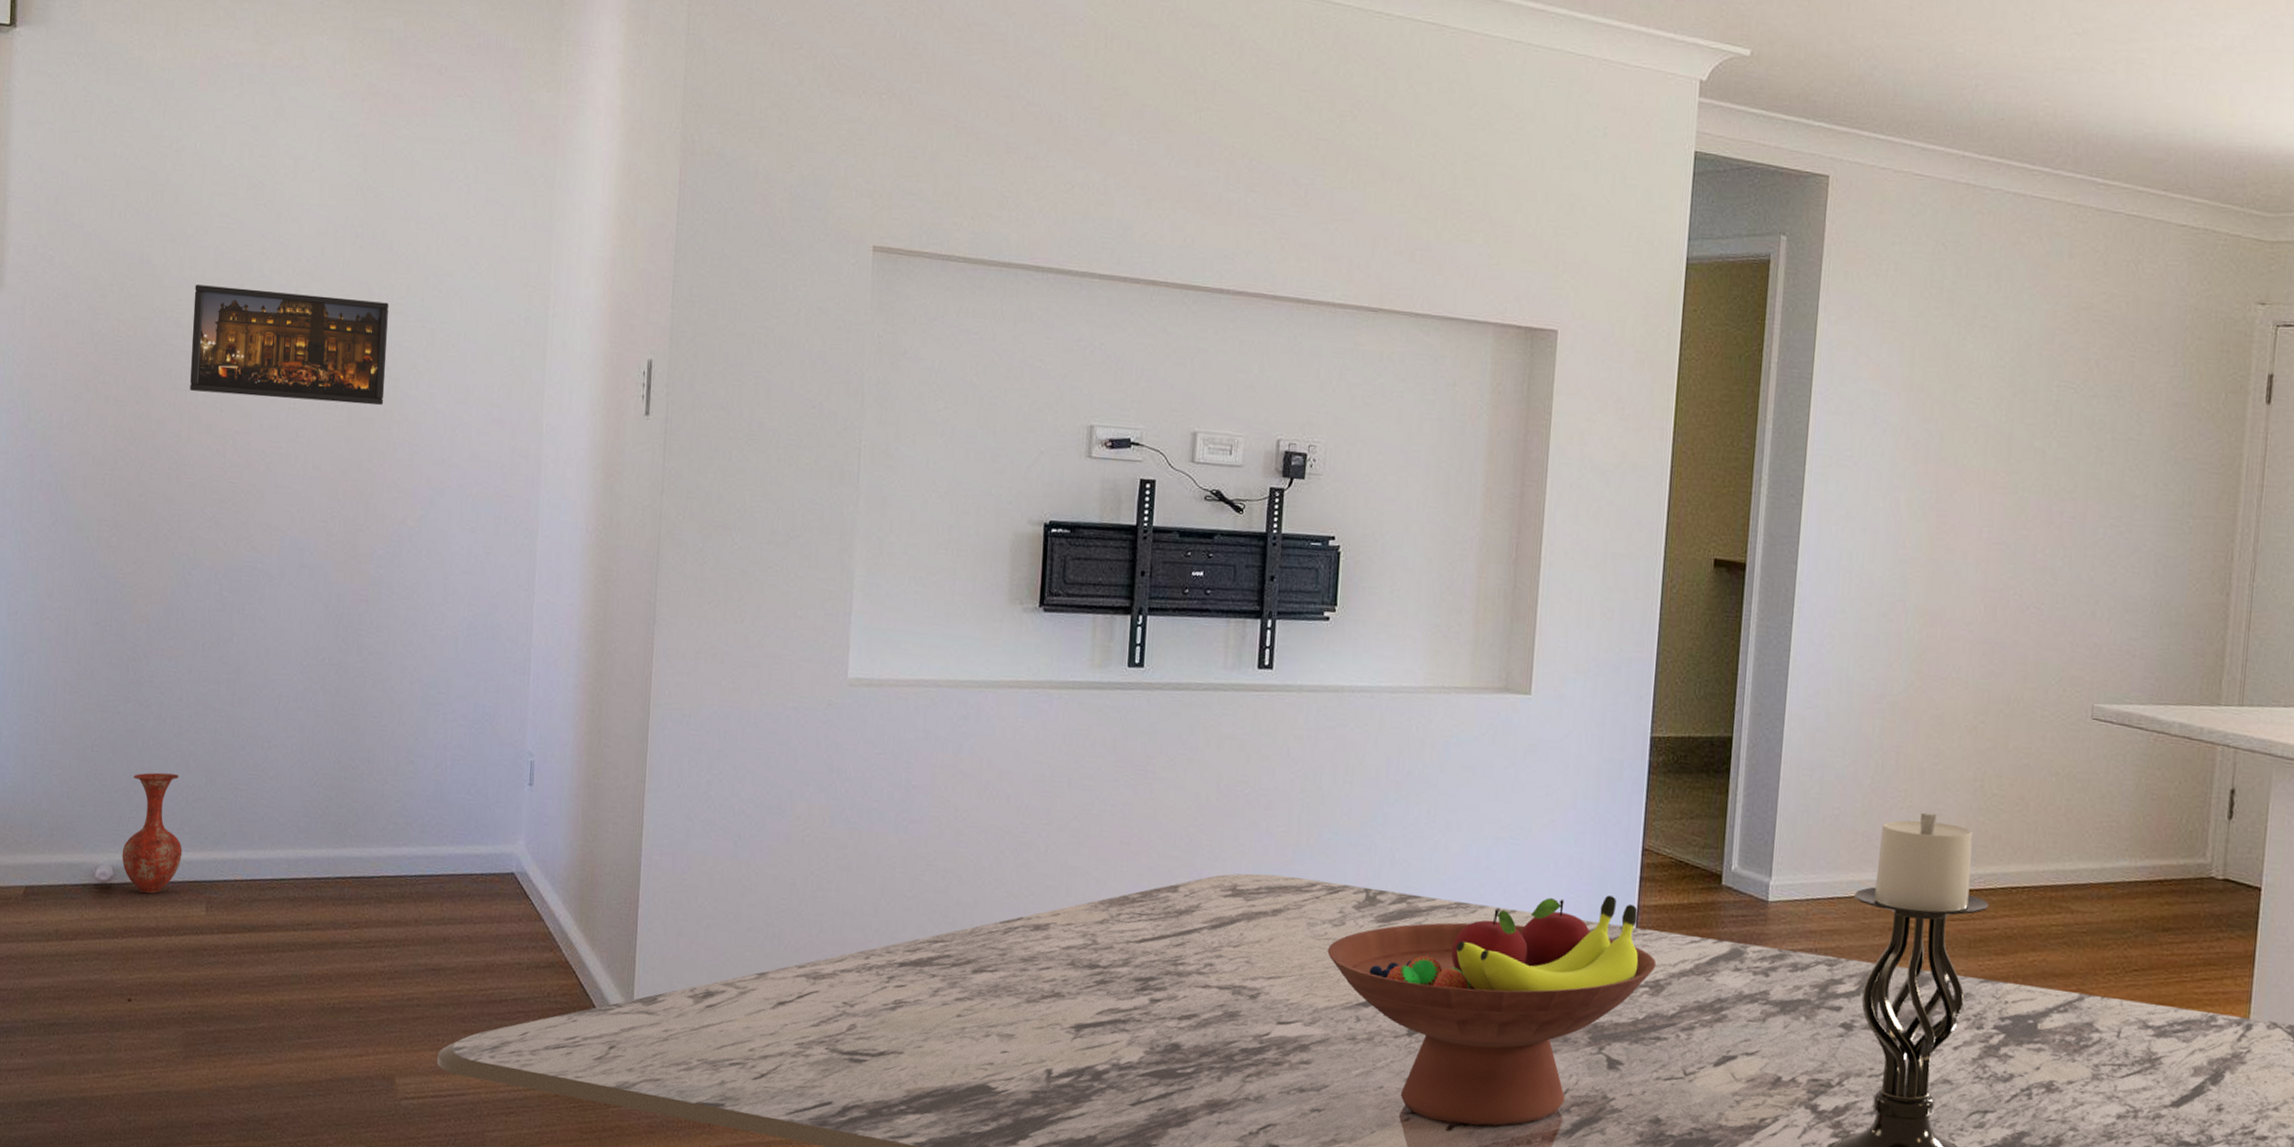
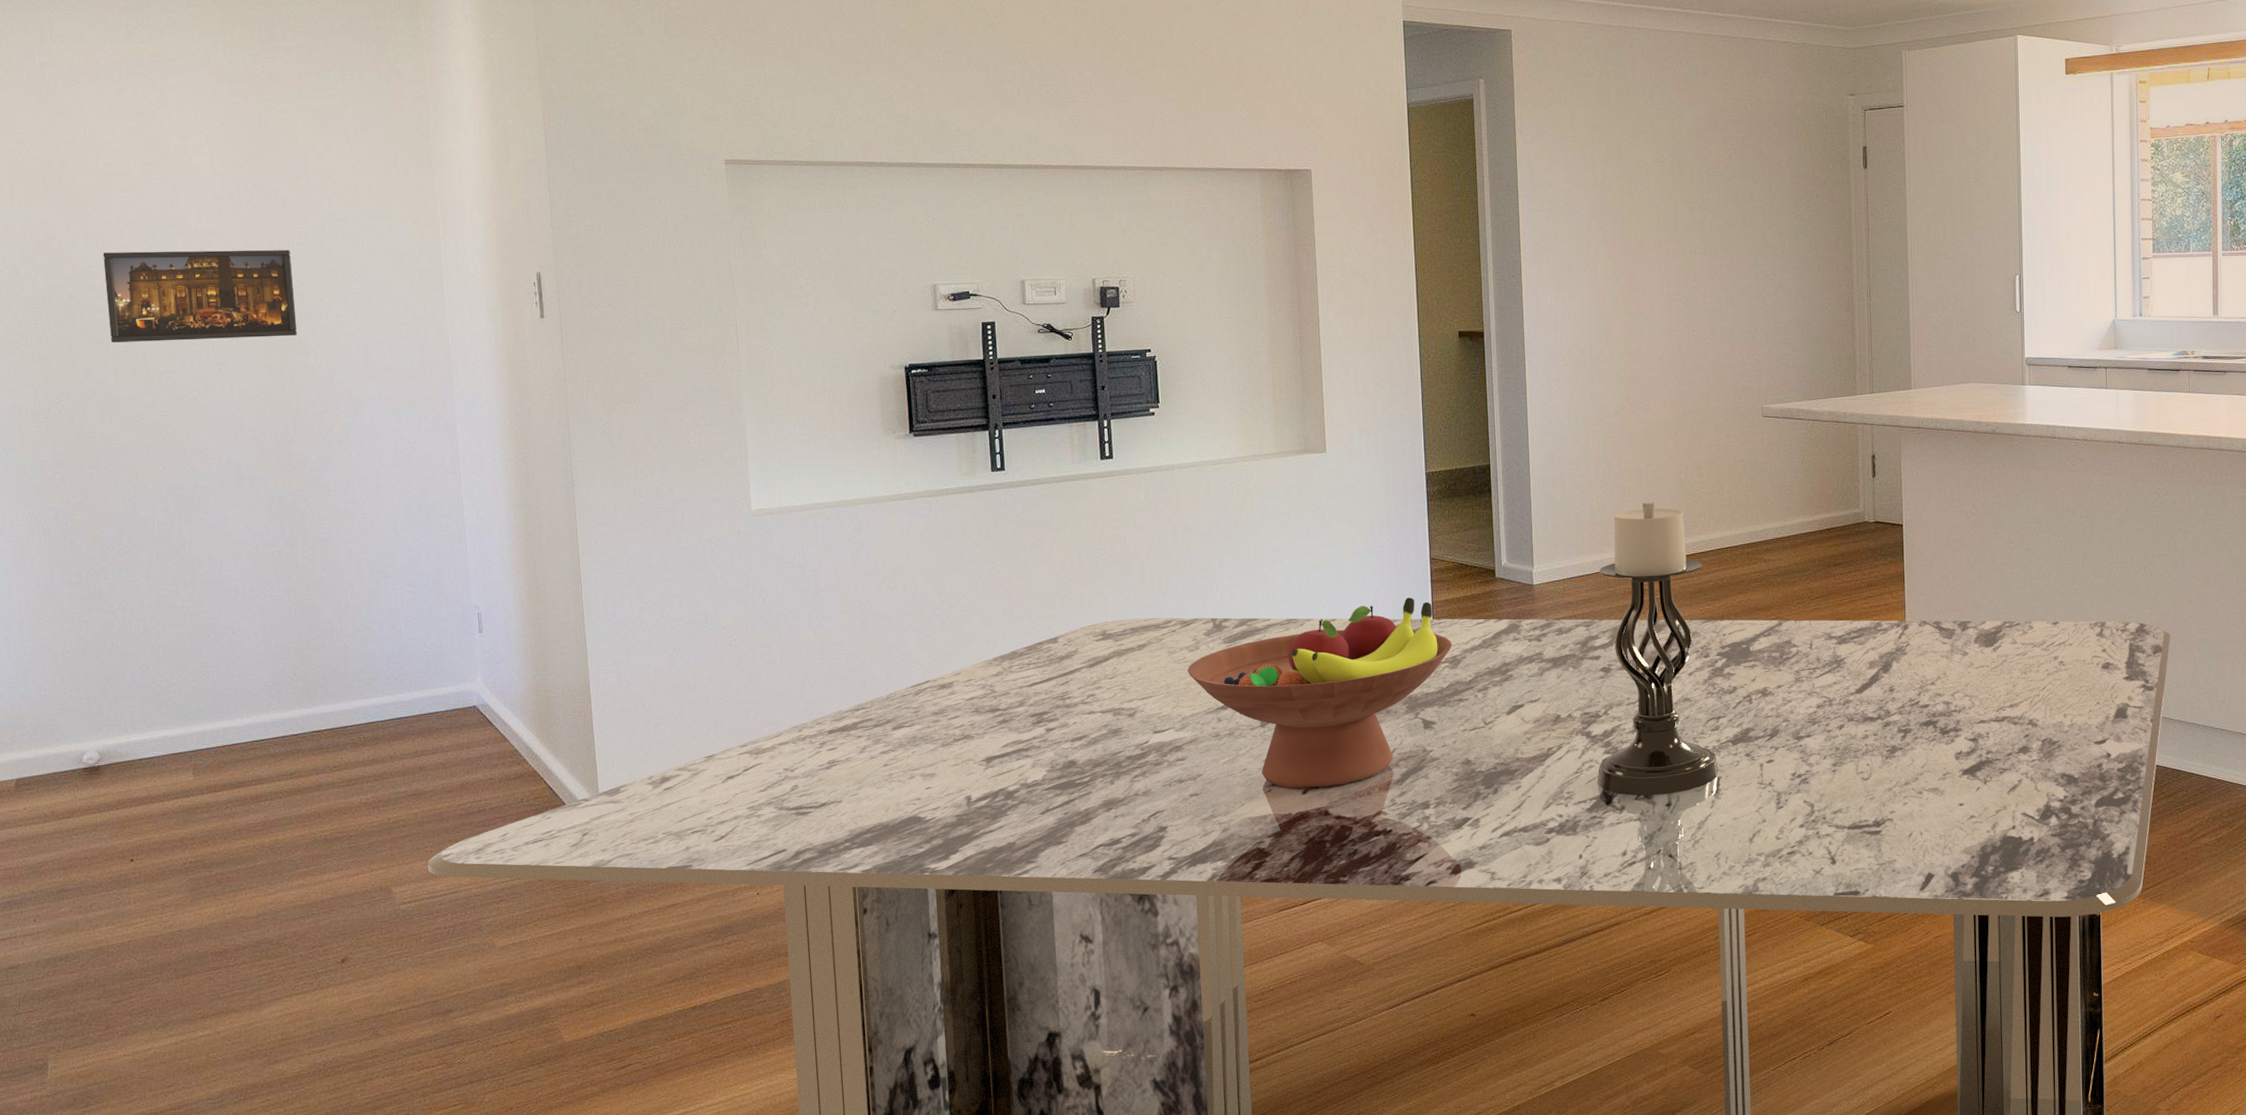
vase: present [122,772,182,894] -> none [105,666,164,770]

